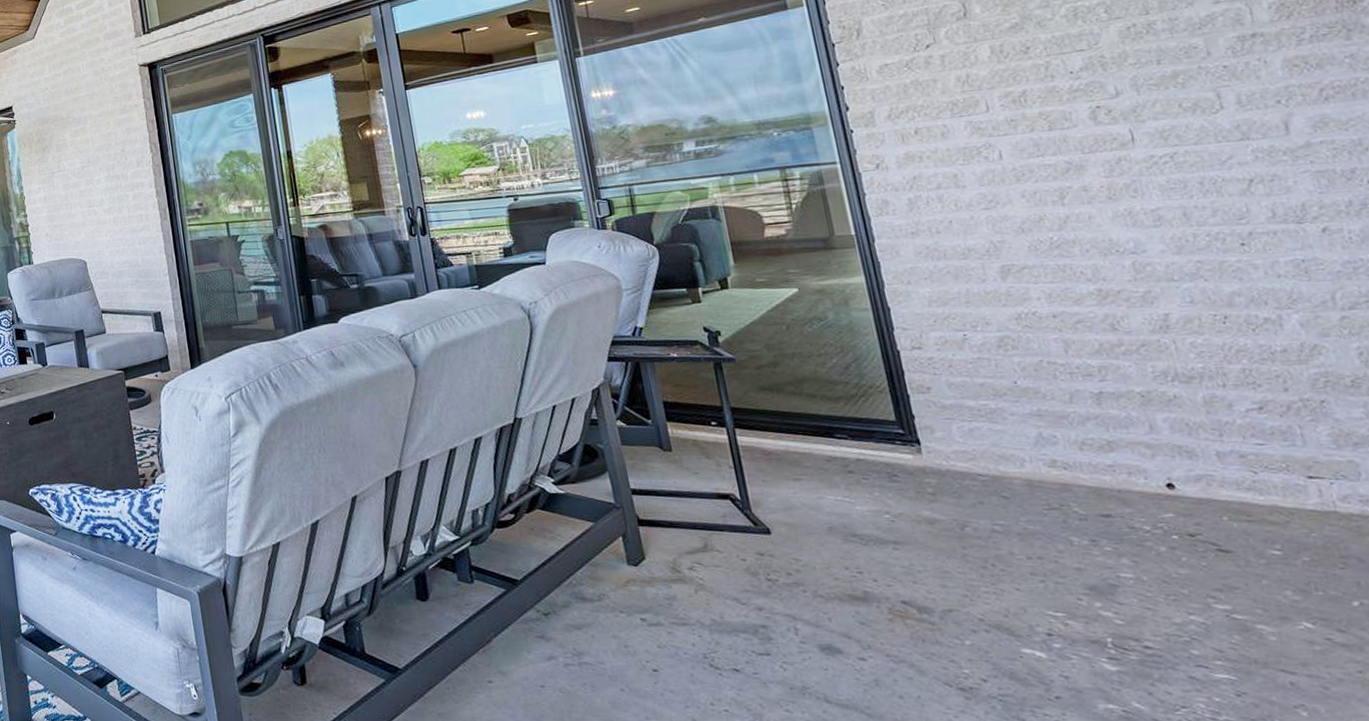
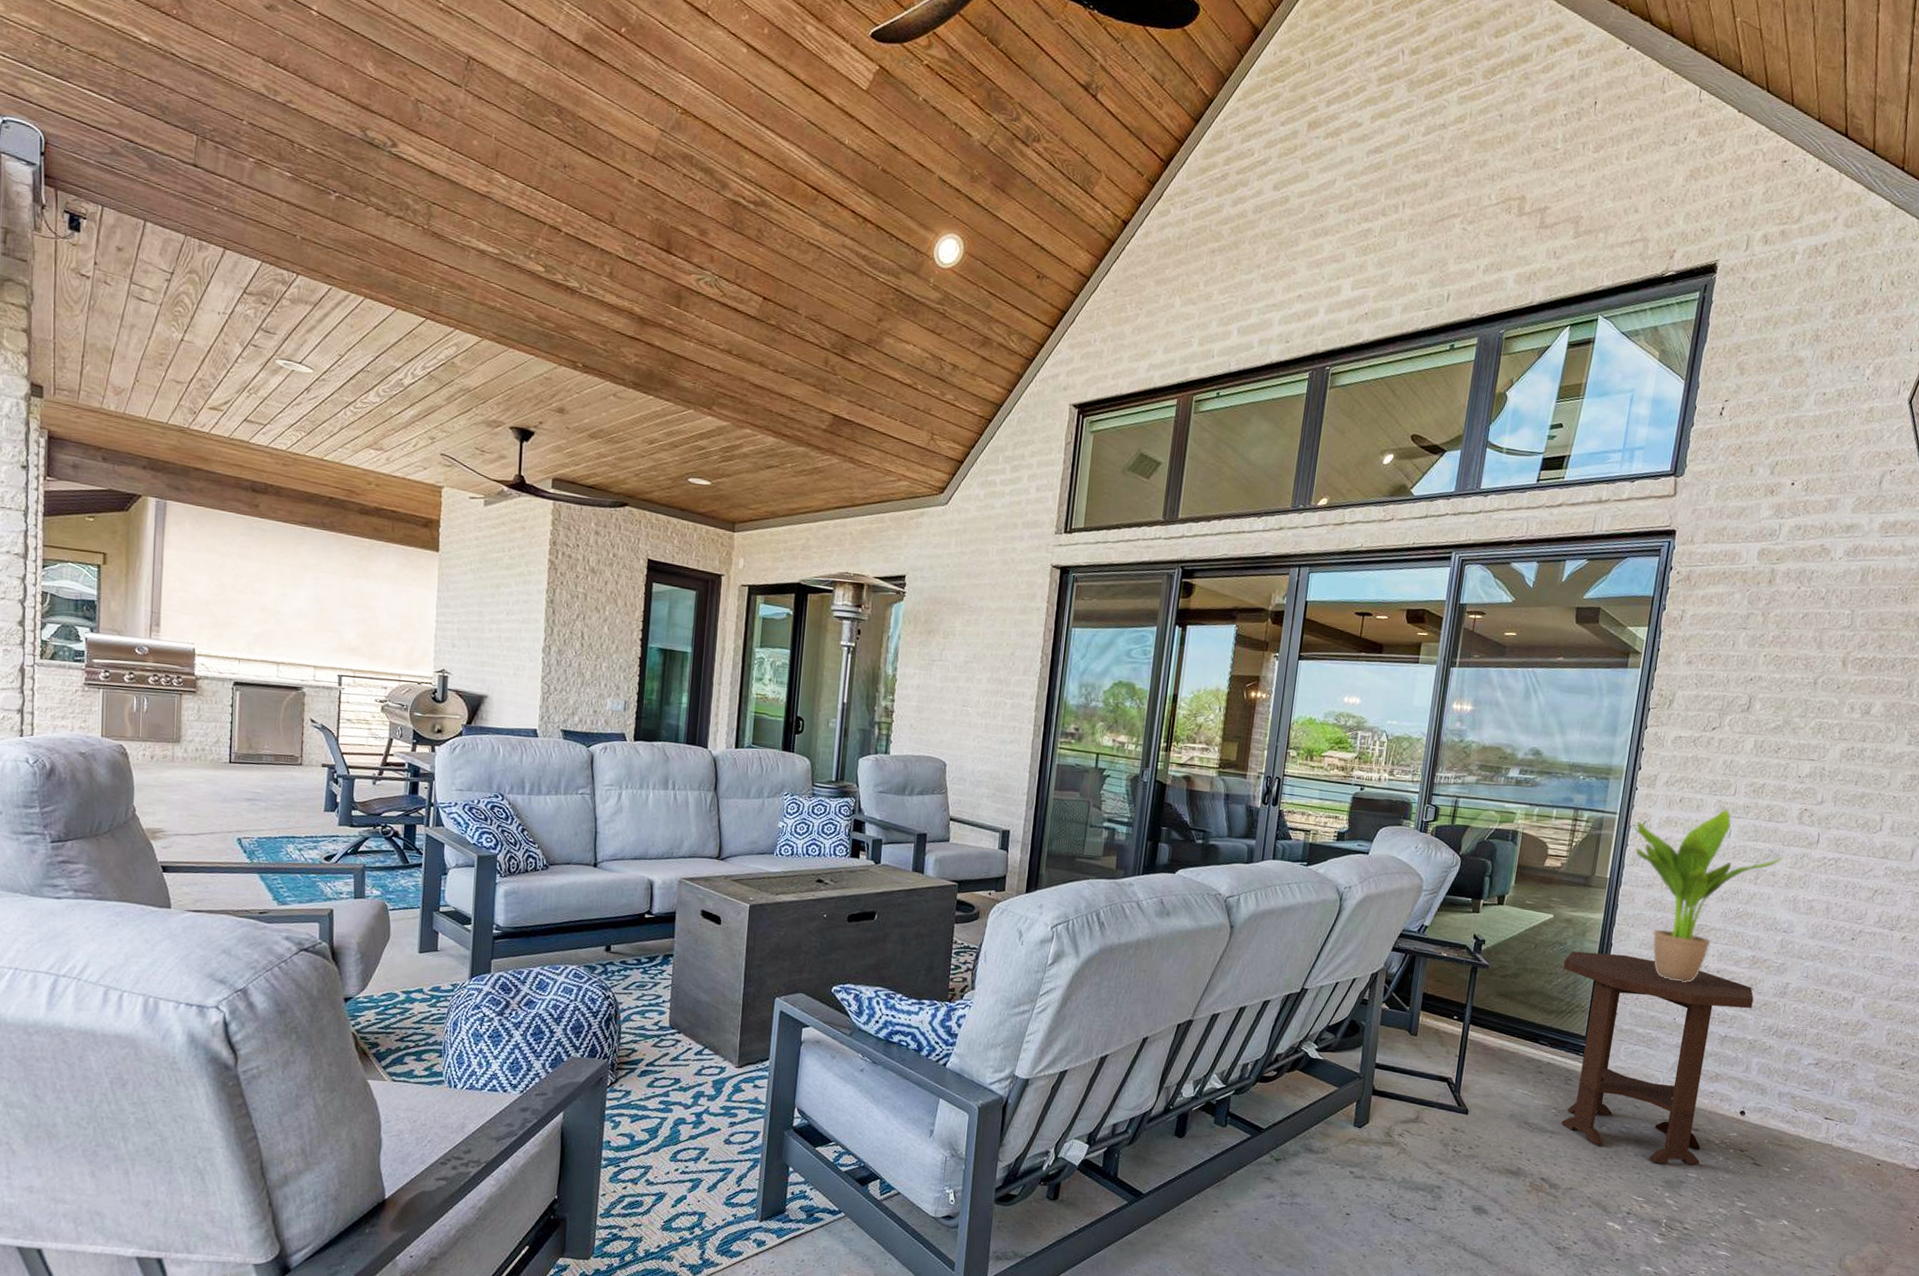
side table: none [831,317,1132,566] -> present [1561,951,1754,1165]
potted plant: none [859,129,1091,338] -> present [1630,809,1784,983]

